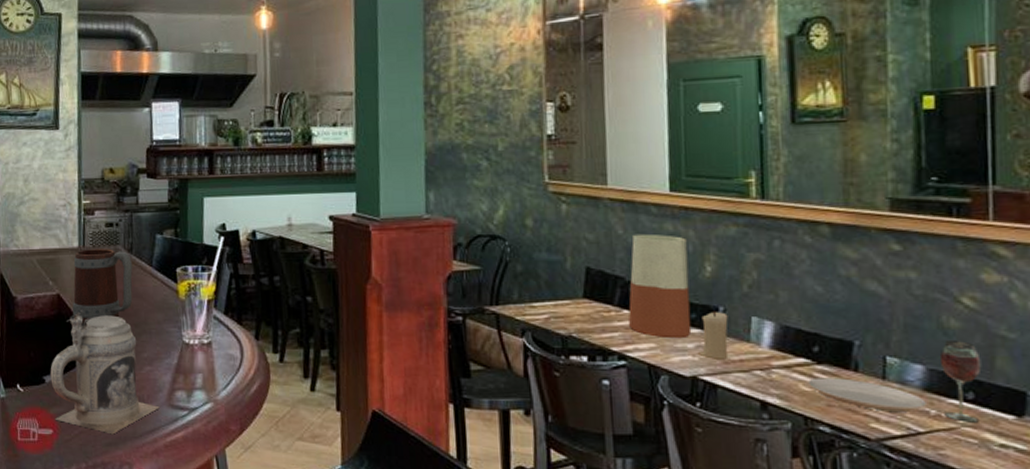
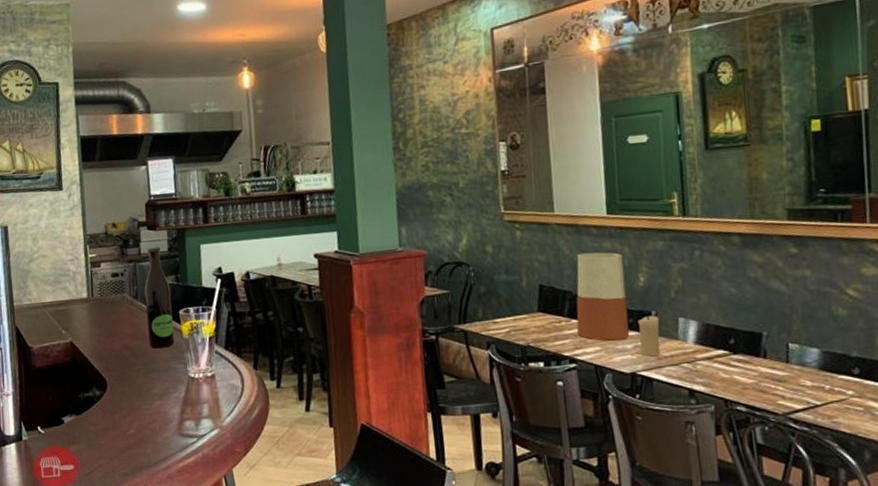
beer mug: present [50,309,159,435] -> none [68,353,171,465]
beer mug: present [72,249,133,327] -> none [84,297,141,370]
bottle: none [139,196,170,308] -> present [144,246,175,349]
plate: present [808,378,926,412] -> none [727,364,822,390]
wineglass: present [939,341,982,423] -> none [830,326,865,394]

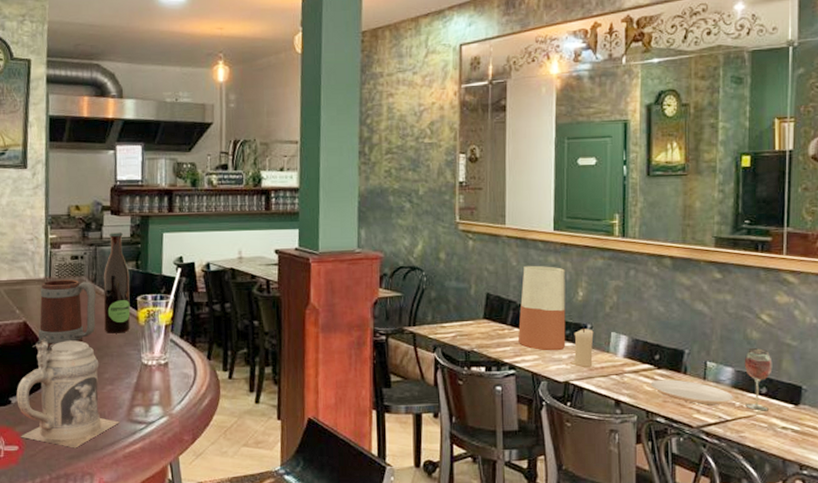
beer mug: none [68,353,171,465] -> present [16,335,119,448]
beer mug: none [84,297,141,370] -> present [38,279,97,352]
plate: none [727,364,822,390] -> present [651,379,733,404]
wineglass: none [830,326,865,394] -> present [744,348,773,411]

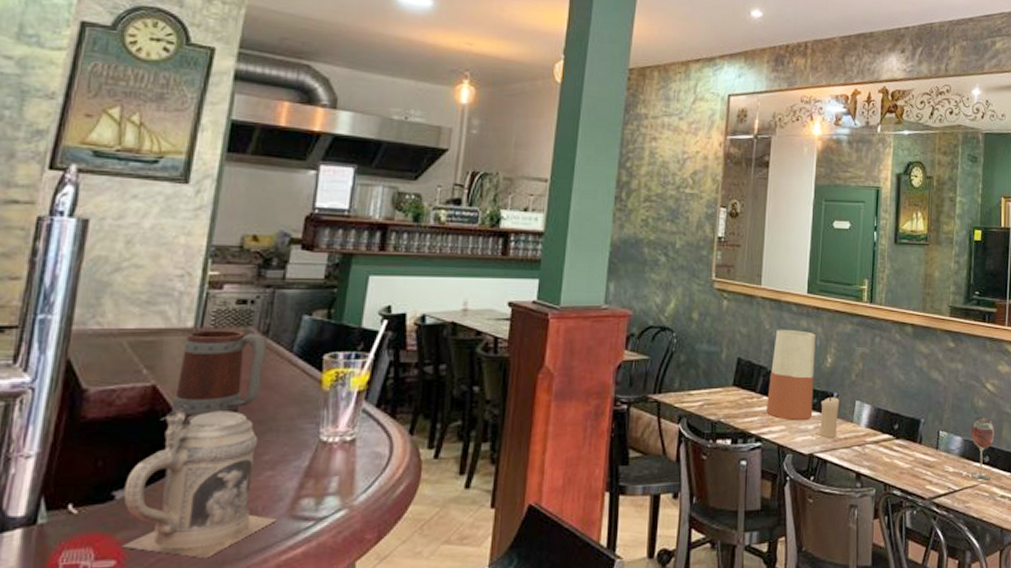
bottle: present [103,231,131,334] -> none [272,271,318,402]
plate: present [651,379,733,404] -> none [889,450,961,475]

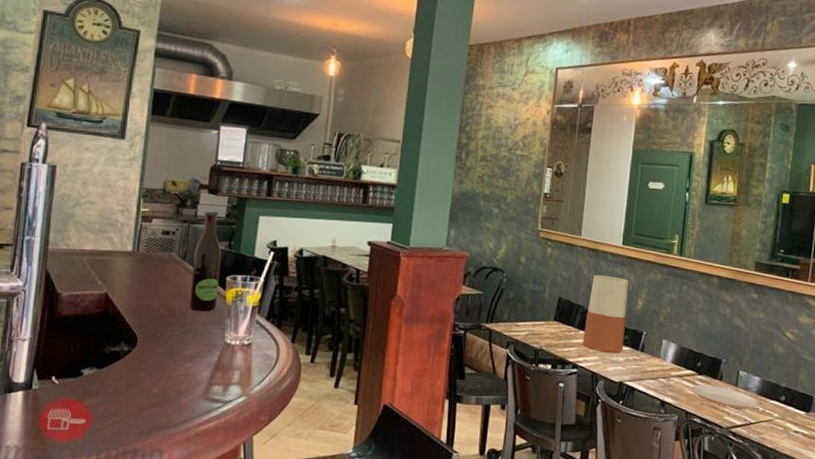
beer mug: present [121,403,277,559] -> none [89,308,196,424]
beer mug: present [172,330,267,427] -> none [119,253,185,325]
bottle: none [272,271,318,402] -> present [190,210,221,312]
candle: present [816,396,840,438] -> none [626,334,648,370]
plate: none [889,450,961,475] -> present [691,384,758,409]
wineglass: present [971,417,995,480] -> none [767,361,792,416]

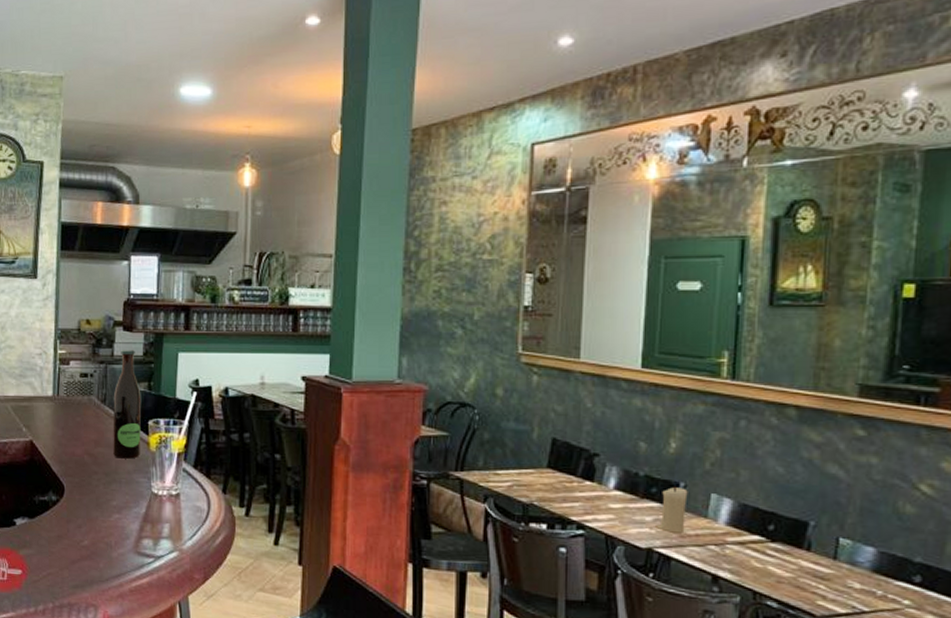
vase: present [583,274,629,354] -> none [590,408,654,512]
candle: none [626,334,648,370] -> present [656,486,688,533]
plate: present [691,384,758,409] -> none [761,555,874,591]

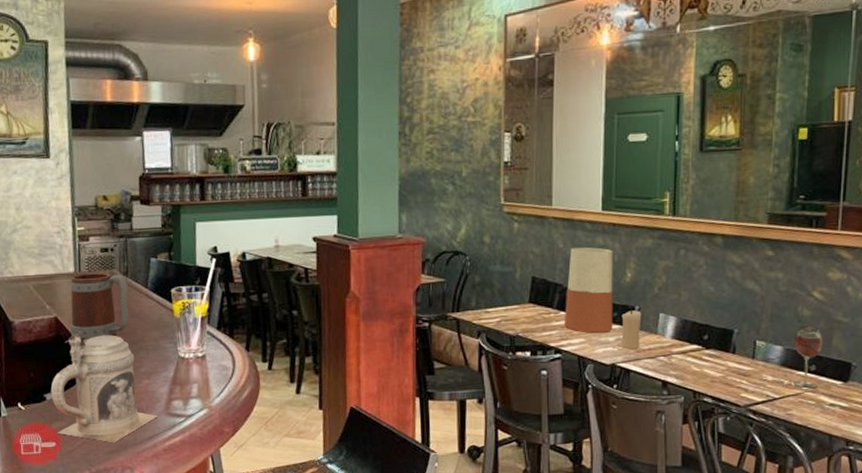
beer mug: none [21,456,126,578] -> present [50,330,158,443]
beer mug: none [45,398,106,474] -> present [70,273,130,347]
bottle: present [113,349,142,459] -> none [135,222,165,327]
vase: none [590,408,654,512] -> present [565,246,613,334]
wineglass: none [890,525,932,605] -> present [794,326,823,389]

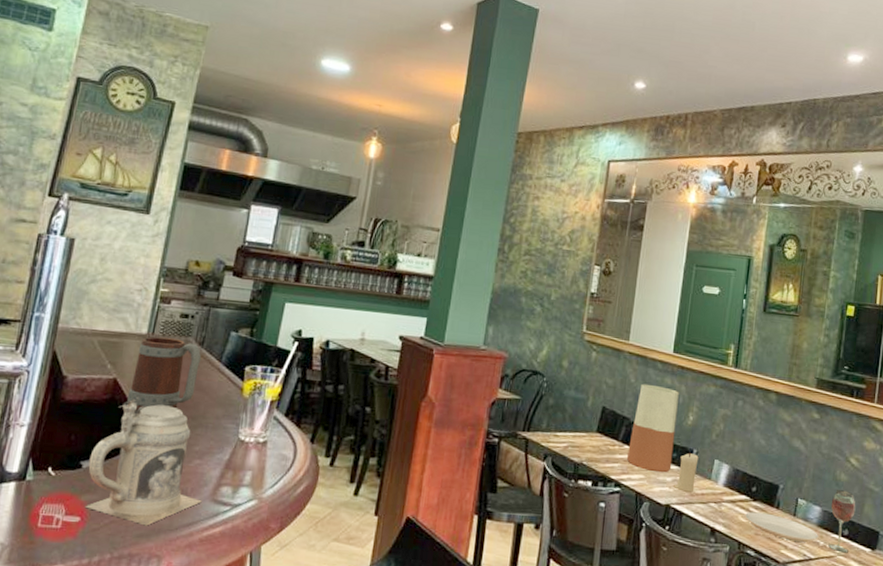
plate: none [698,359,782,384] -> present [745,511,818,542]

